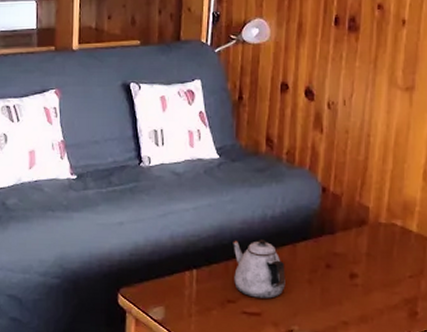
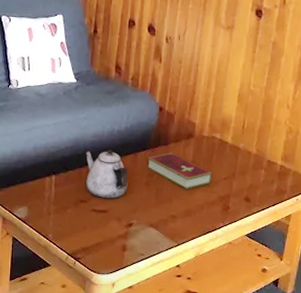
hardcover book: none [308,243,392,289] -> present [146,153,212,189]

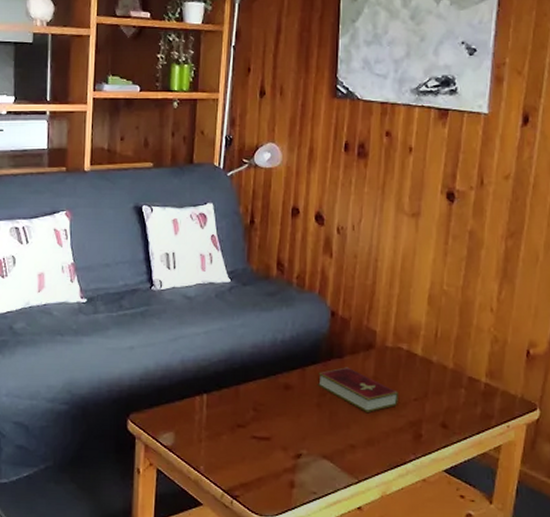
teapot: present [86,150,128,199] -> none [243,363,295,424]

